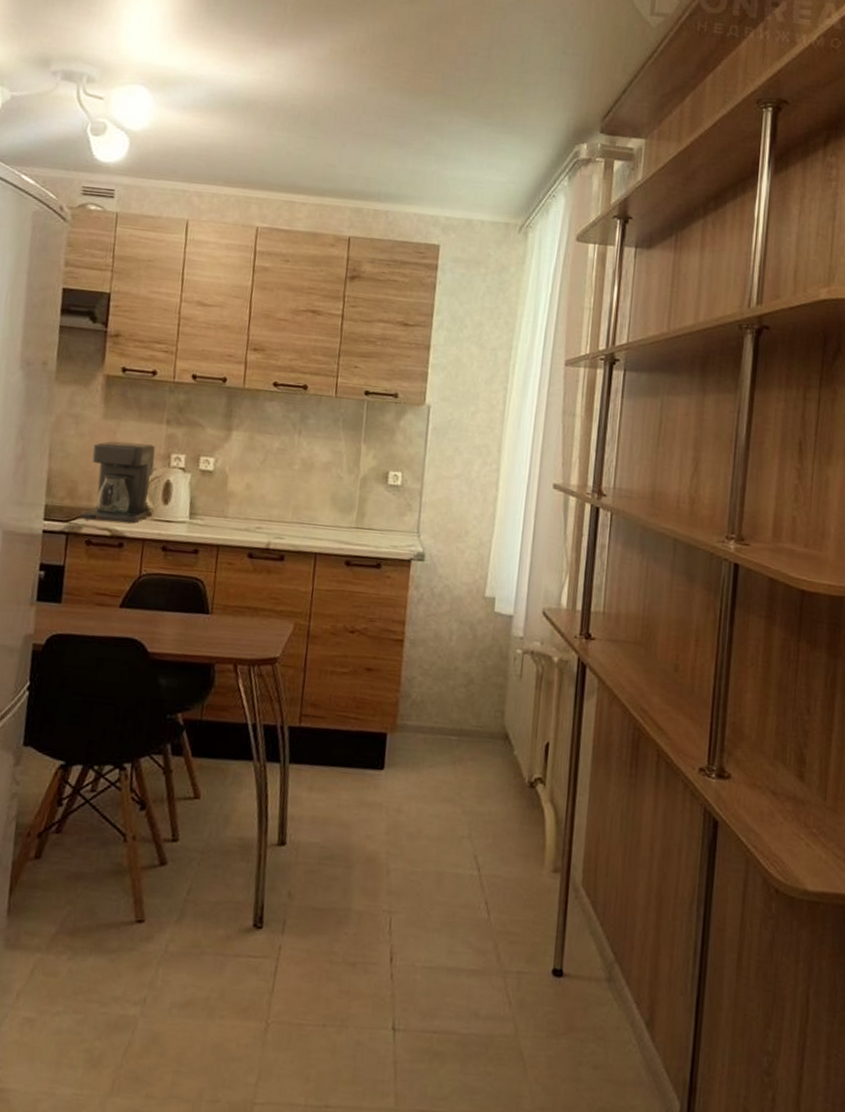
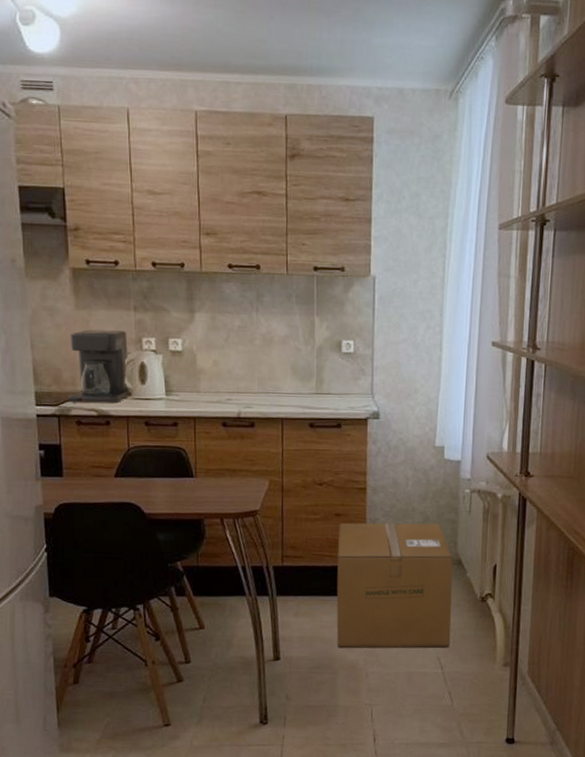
box: none [355,679,499,844] -> present [336,522,453,649]

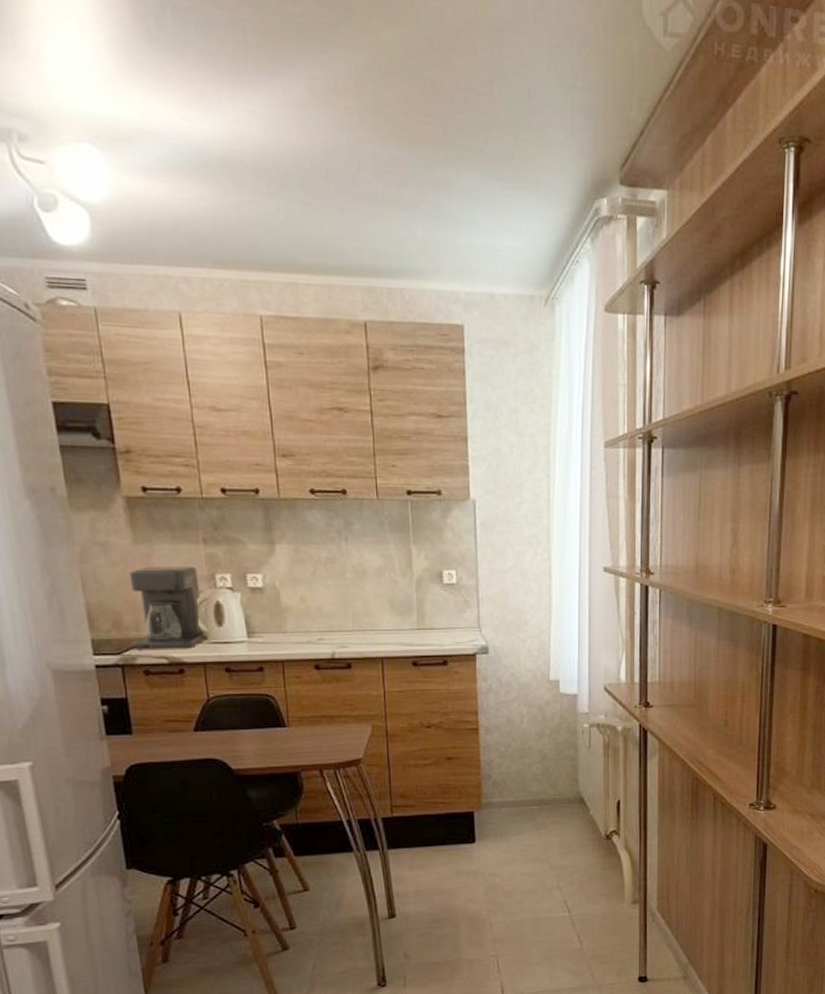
box: present [336,522,453,649] -> none [451,761,576,900]

